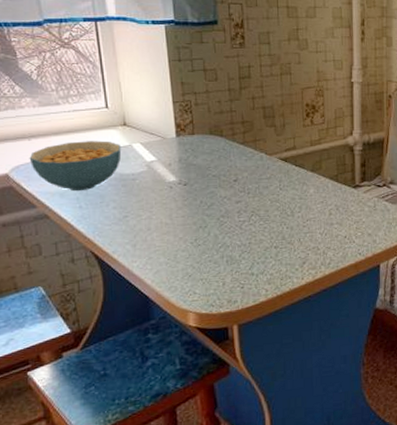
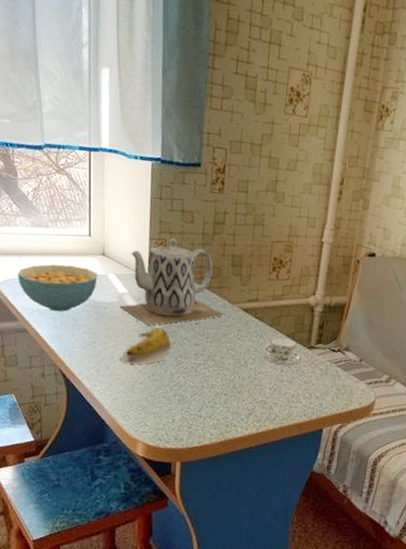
teapot: none [150,97,264,190] -> present [120,237,225,325]
banana: none [157,190,215,233] -> present [120,327,176,365]
teacup: none [309,181,348,208] -> present [263,337,301,365]

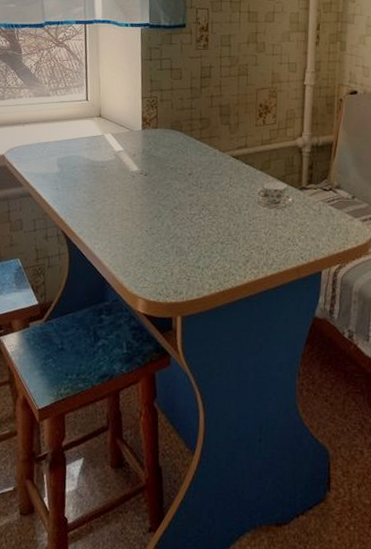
cereal bowl: present [17,264,98,312] -> none [21,129,96,175]
teapot: present [120,237,225,325] -> none [116,94,216,180]
banana: present [120,327,176,365] -> none [118,181,171,220]

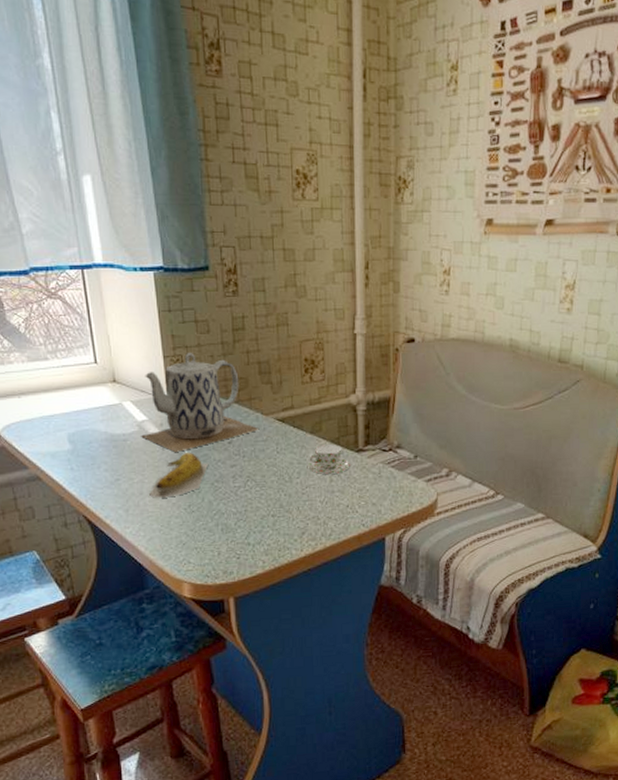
teapot: none [116,94,216,180] -> present [141,352,260,452]
banana: none [118,181,171,220] -> present [149,453,209,498]

